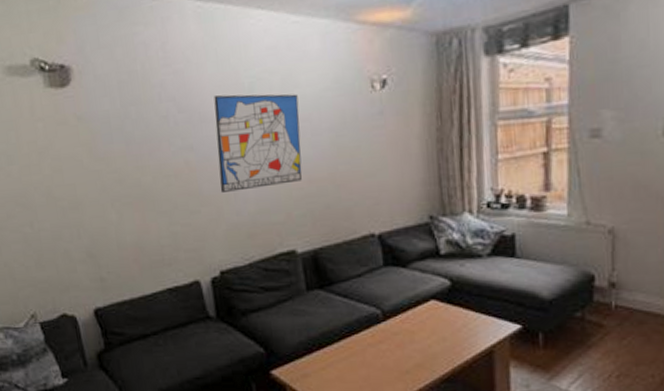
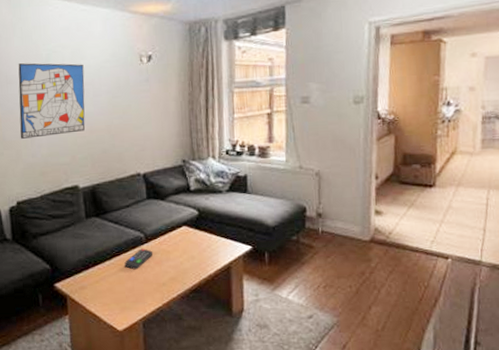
remote control: none [357,328,394,354] -> present [124,248,154,270]

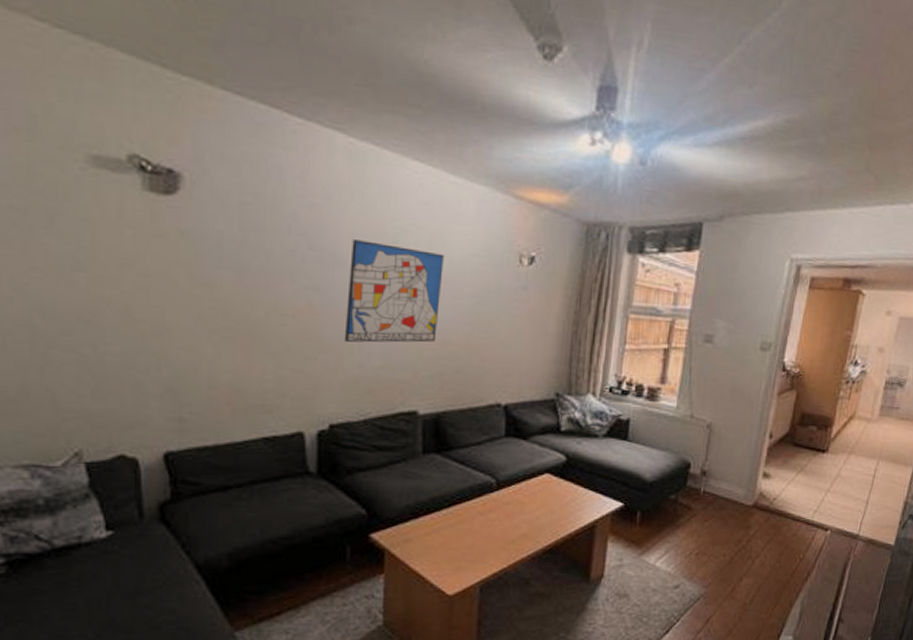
remote control: present [124,248,154,270] -> none [466,497,505,522]

